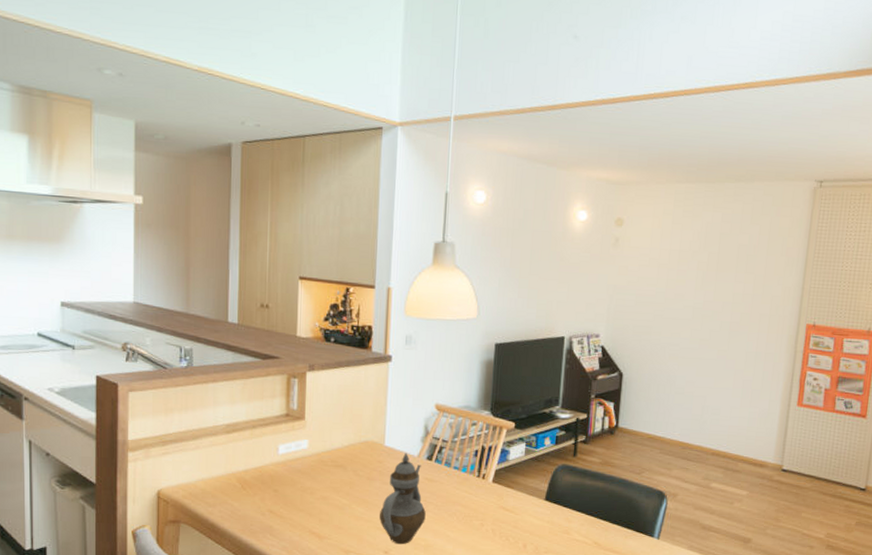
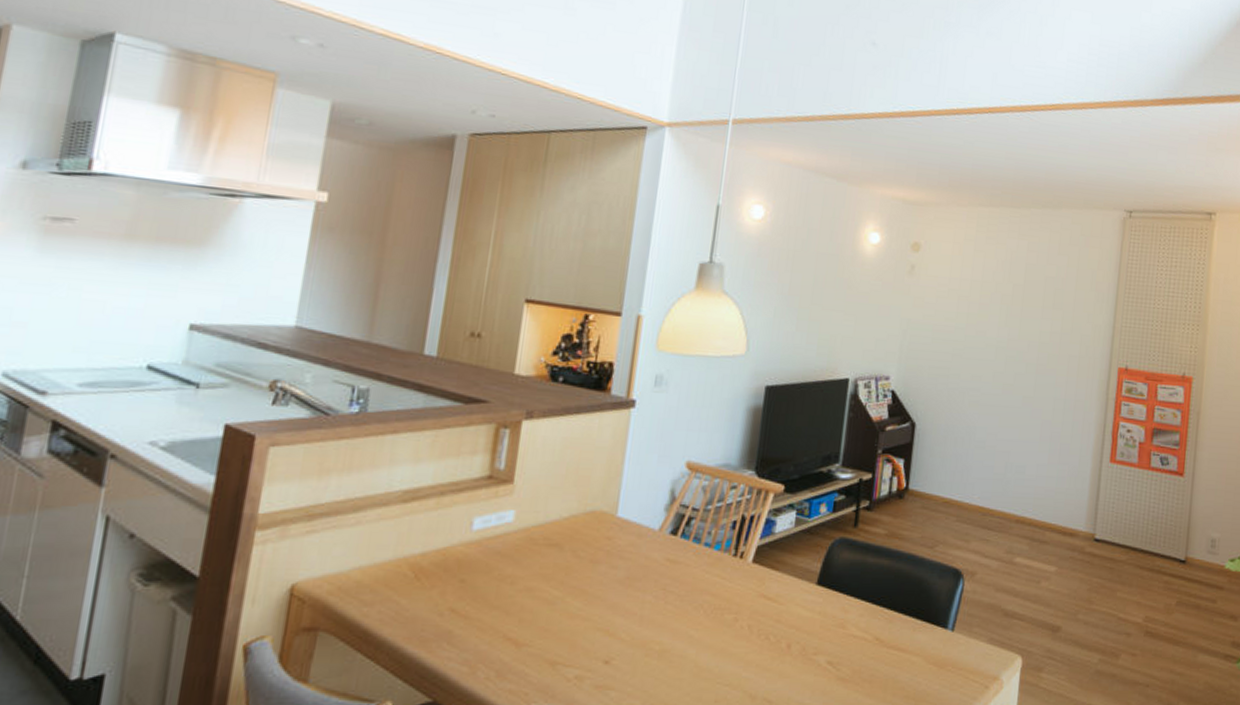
teapot: present [380,452,426,545] -> none [601,525,664,651]

